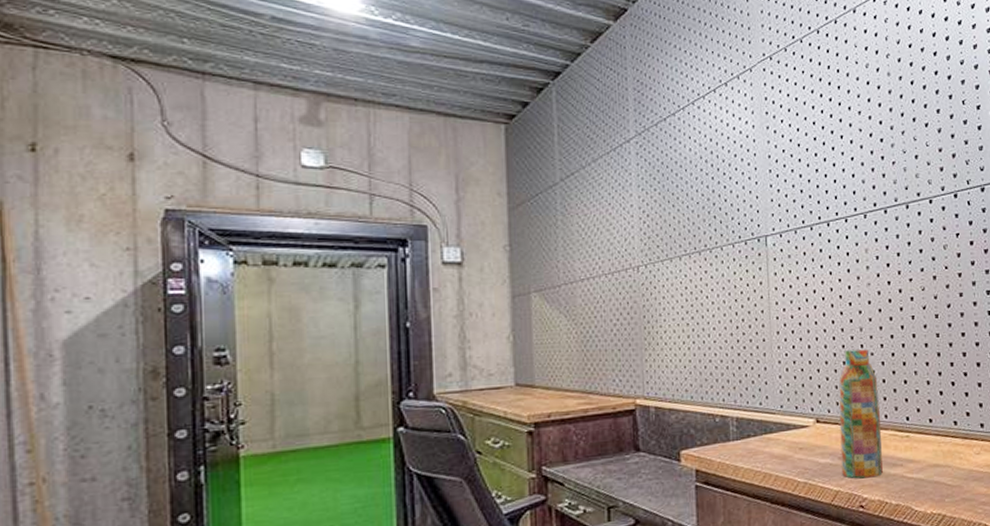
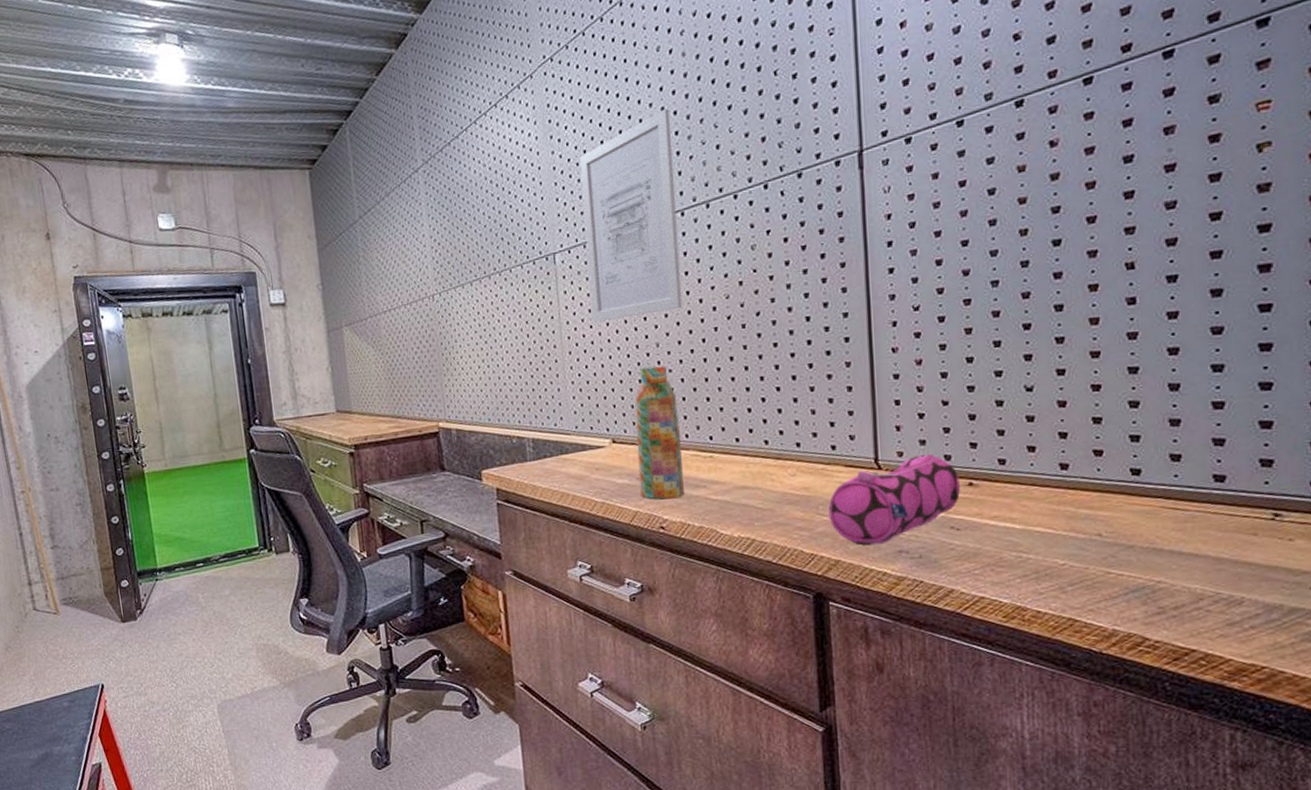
wall art: none [793,118,885,305] -> present [579,109,683,323]

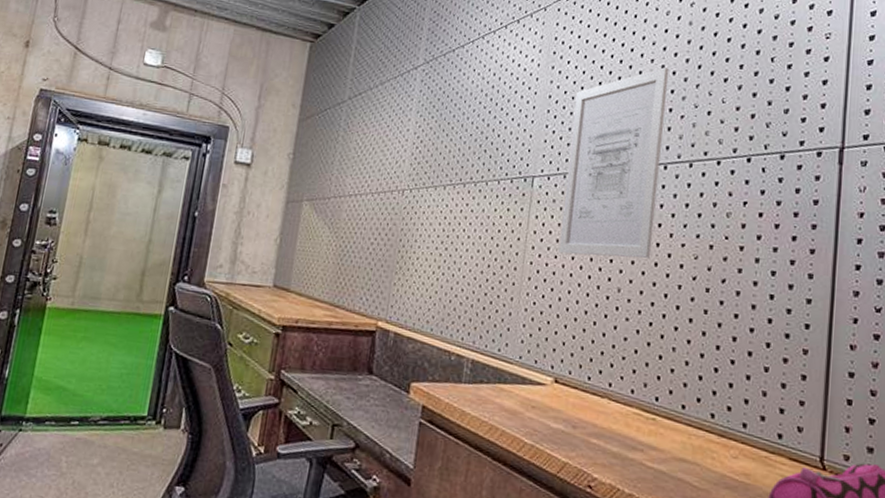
water bottle: present [635,366,684,500] -> none [573,310,629,457]

